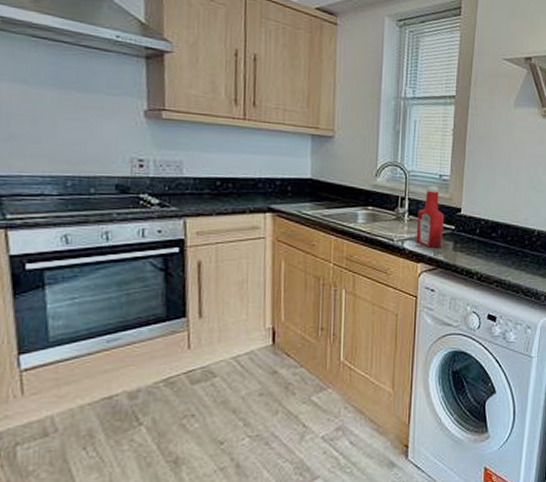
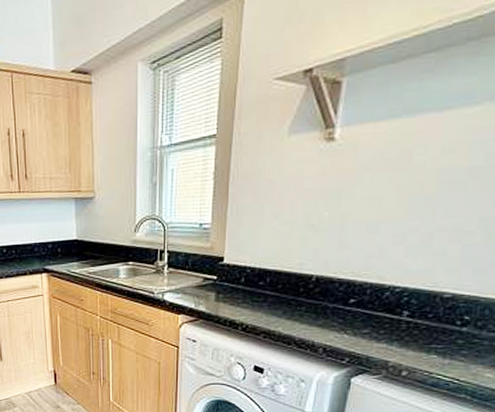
ketchup bottle: present [416,186,444,248] -> none [176,236,205,299]

